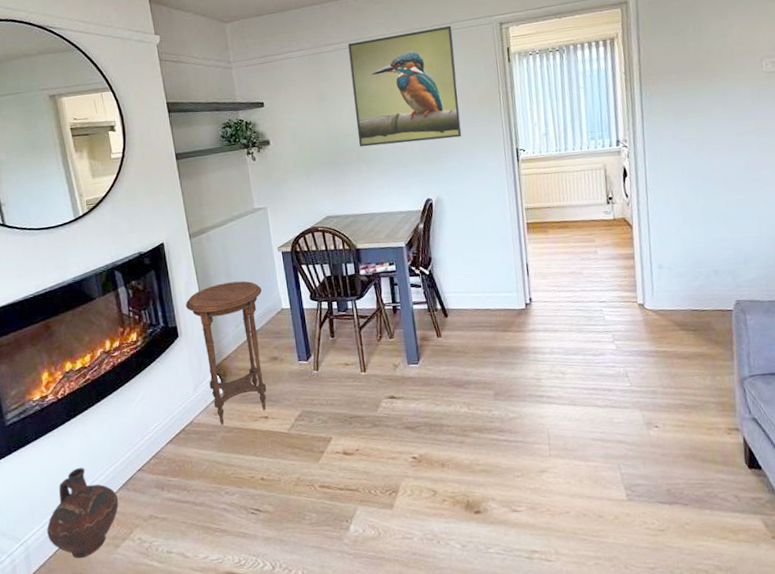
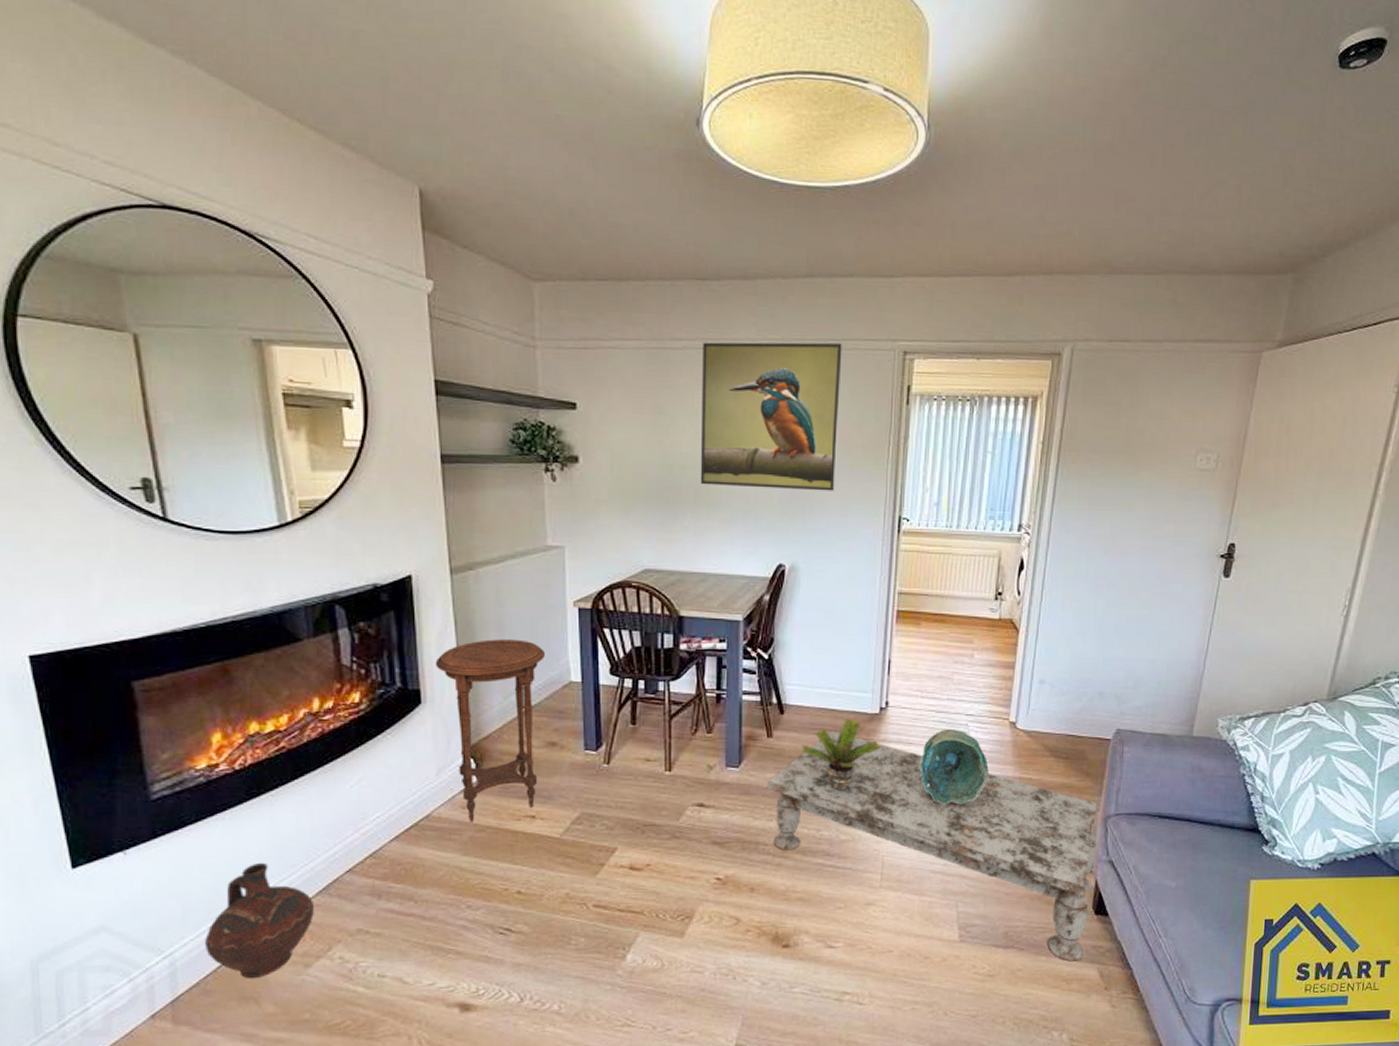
coffee table: none [443,326,745,514] -> present [768,730,1098,962]
potted plant: none [466,315,531,377] -> present [802,719,880,792]
decorative bowl: none [567,315,628,380] -> present [920,728,989,805]

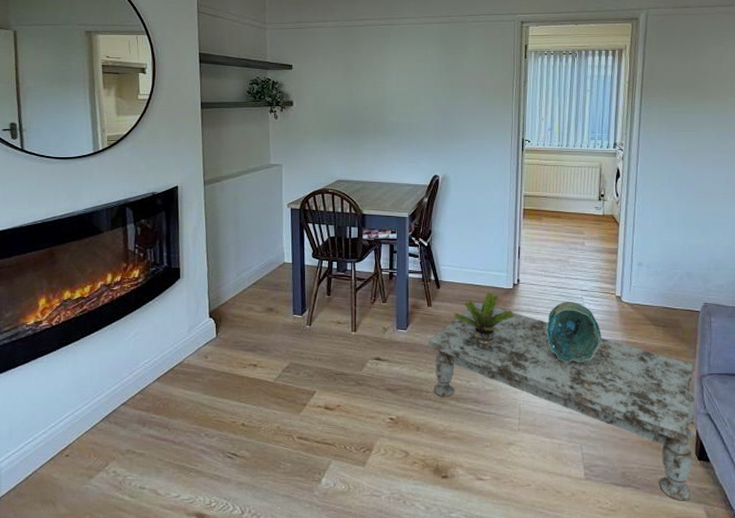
ceramic jug: present [205,862,314,979] -> none [22,395,98,486]
side table: present [435,639,546,822] -> none [190,231,268,368]
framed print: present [700,342,842,491] -> none [377,17,477,122]

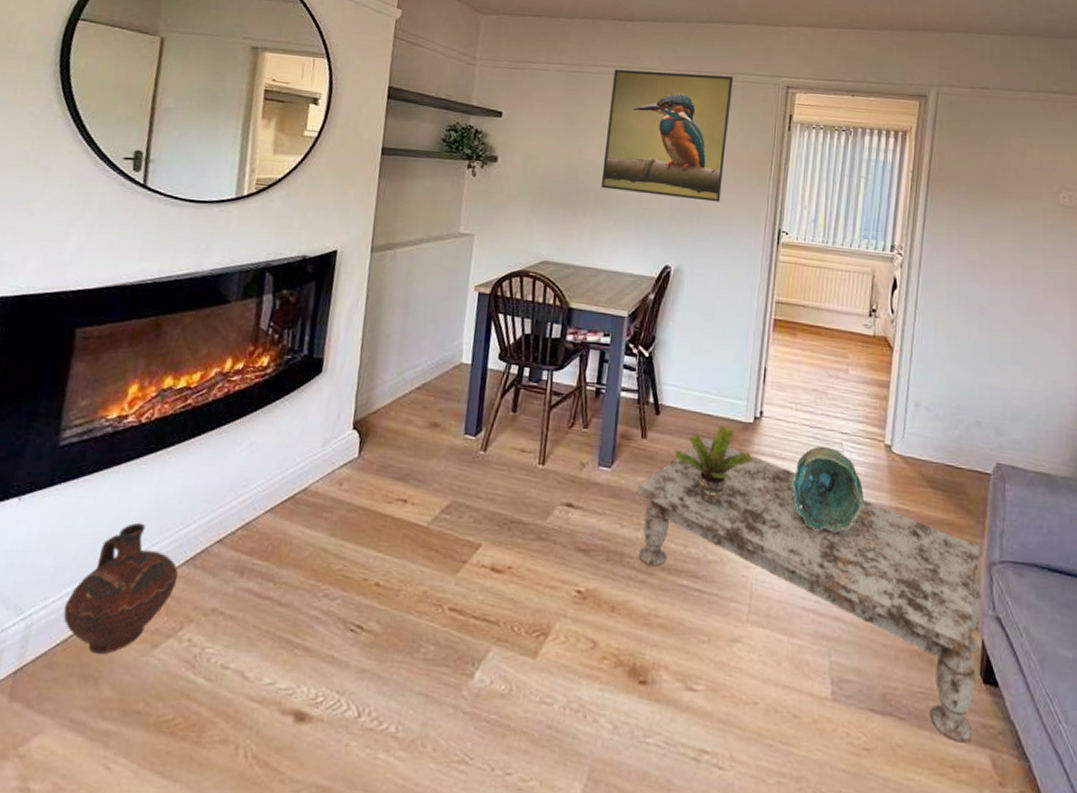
ceramic jug: none [22,395,98,486] -> present [63,522,178,655]
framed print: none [377,17,477,122] -> present [600,69,734,202]

